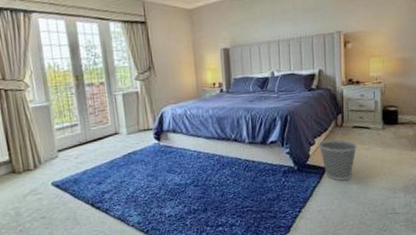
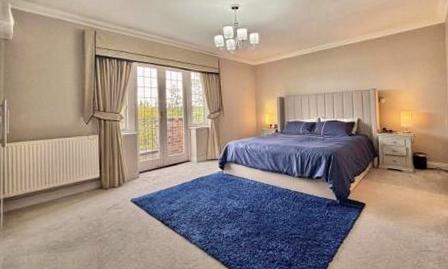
wastebasket: present [318,139,357,181] -> none [357,178,392,217]

